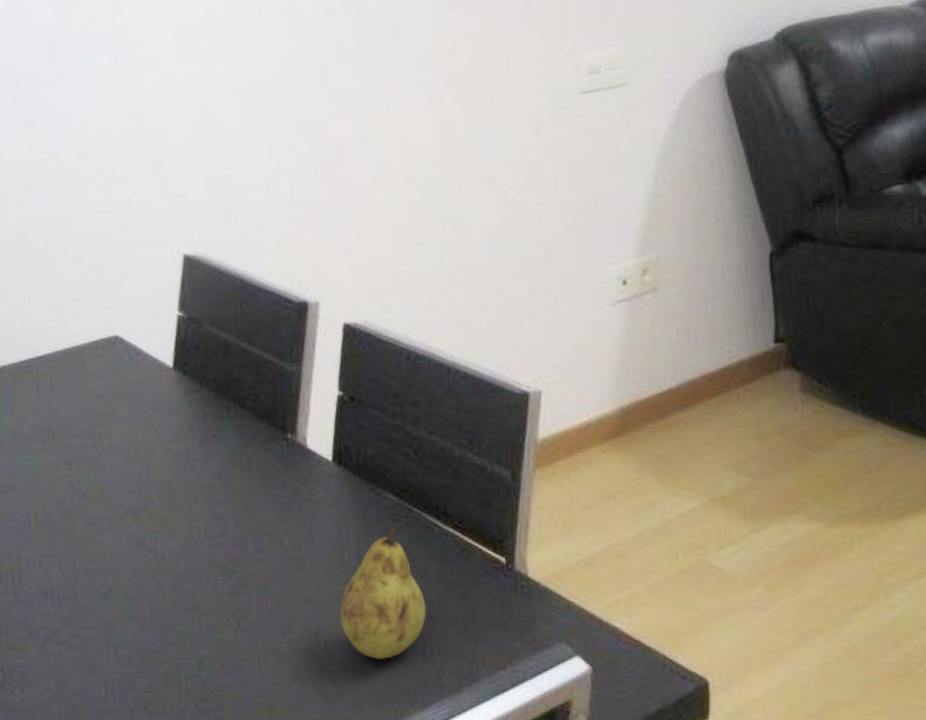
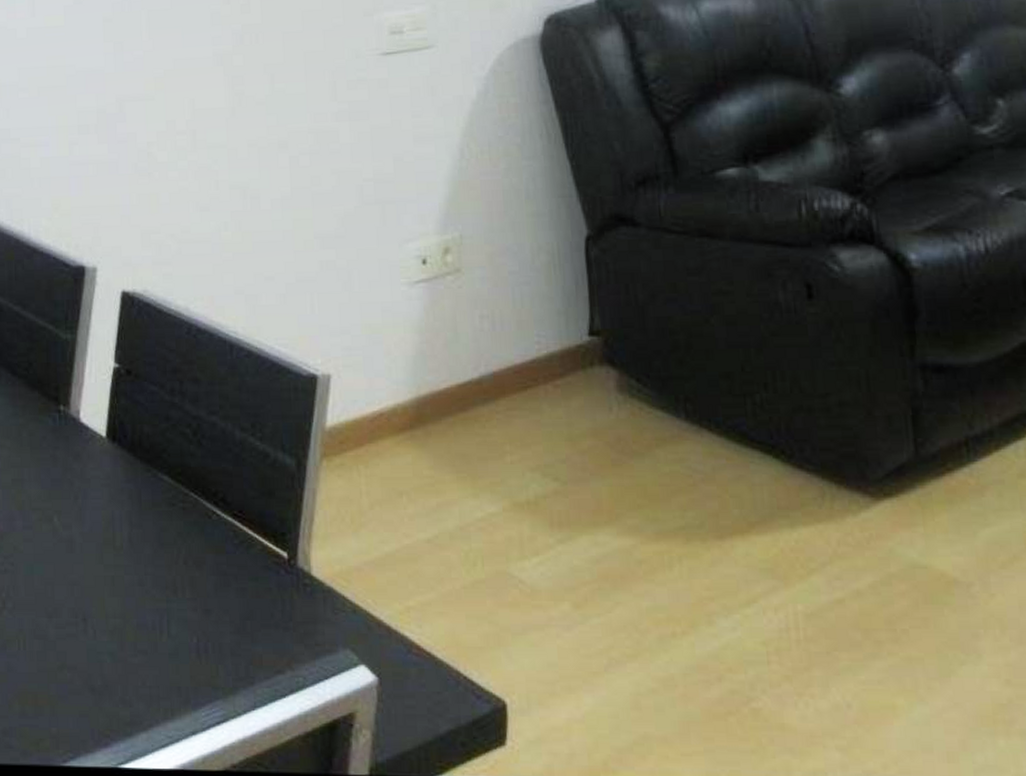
fruit: present [340,527,426,660] -> none [110,512,201,653]

